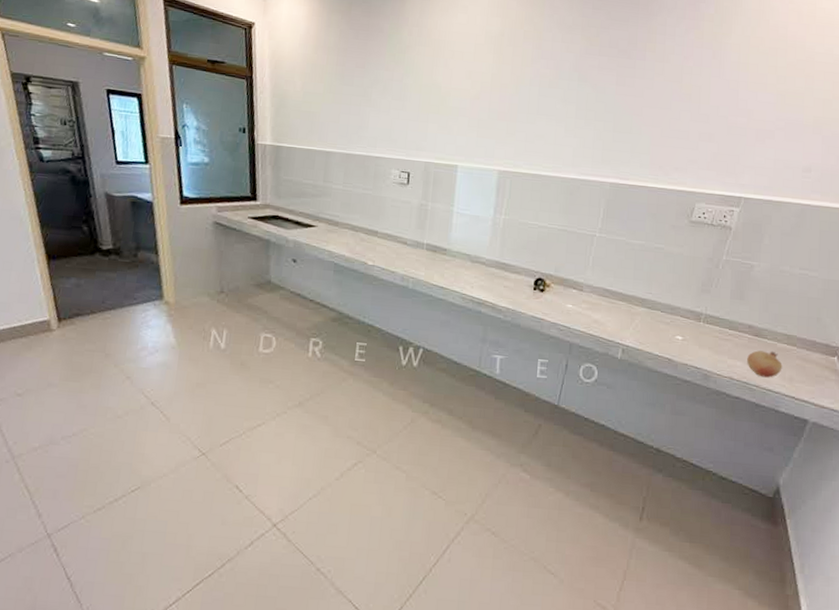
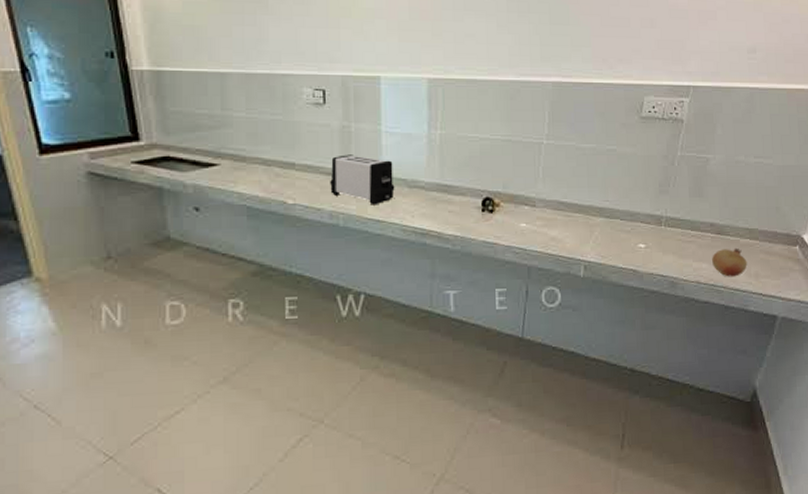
toaster: none [404,228,460,274] -> present [330,154,395,205]

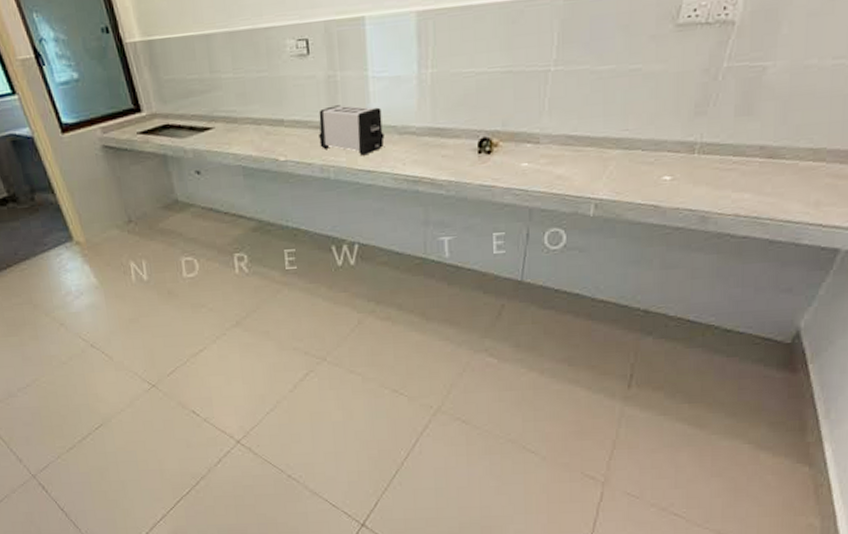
fruit: present [712,247,748,277] -> none [758,172,806,208]

